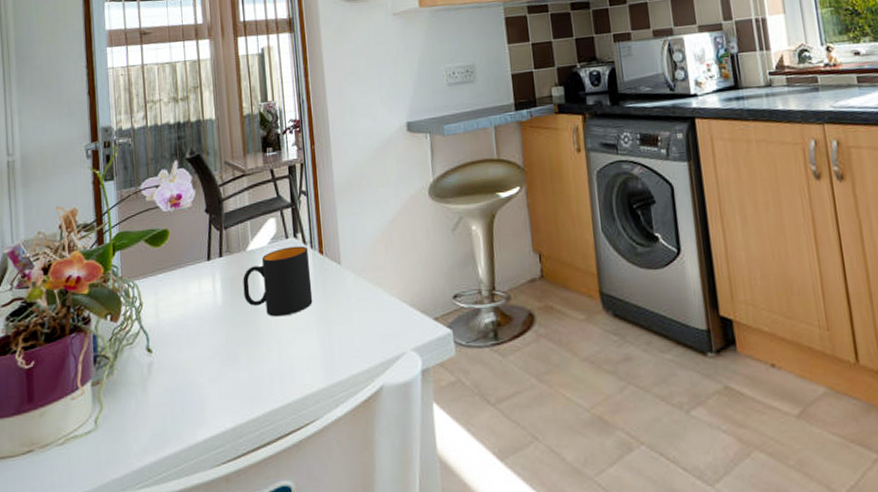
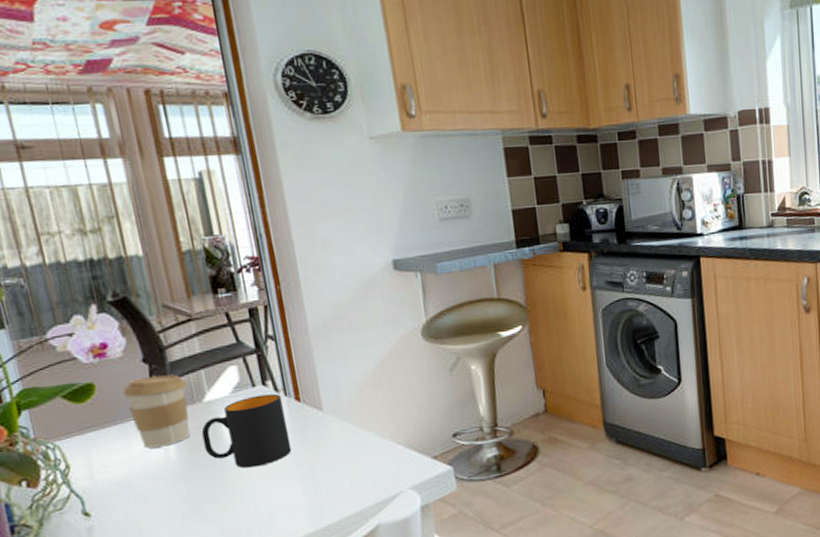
coffee cup: none [188,224,236,292] -> present [122,374,191,448]

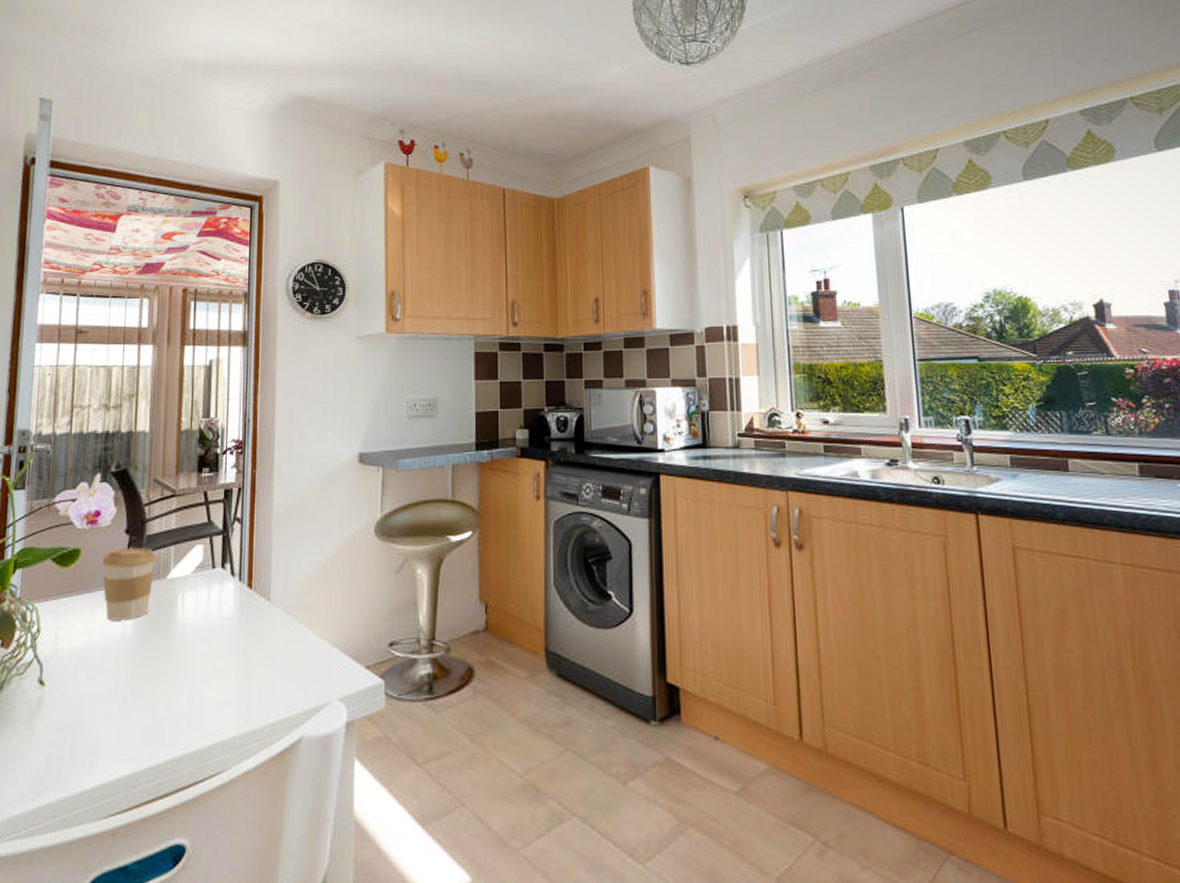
mug: present [201,393,292,469] -> none [158,577,236,654]

